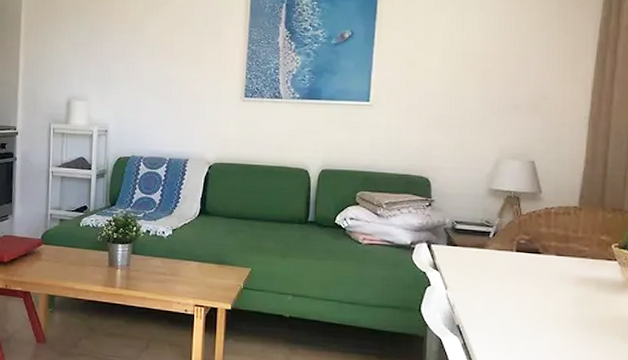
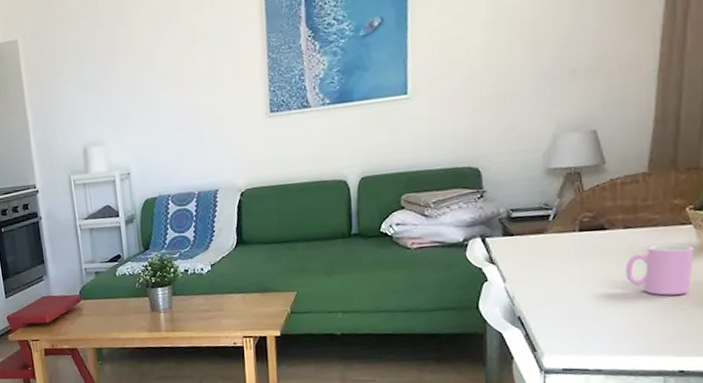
cup: none [557,275,619,326] -> present [626,244,694,296]

